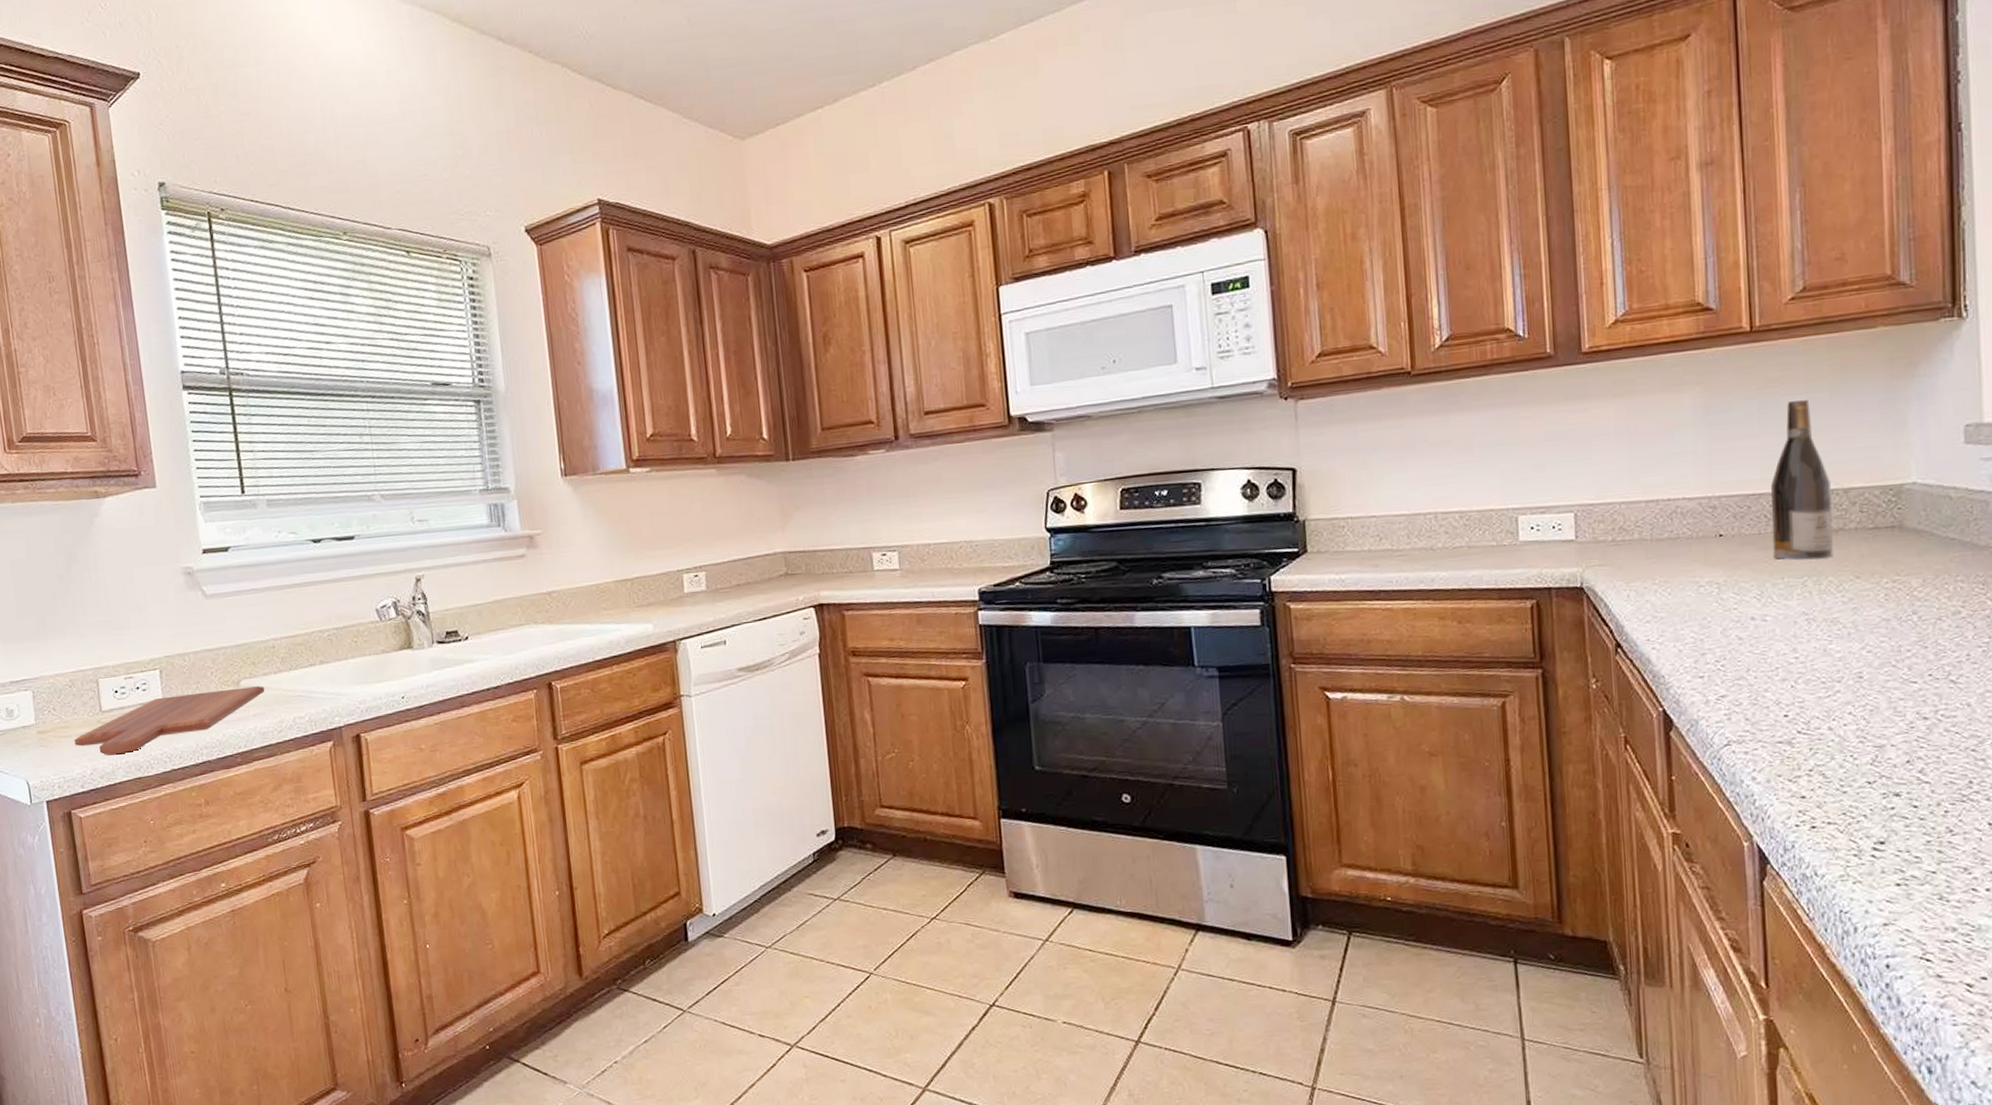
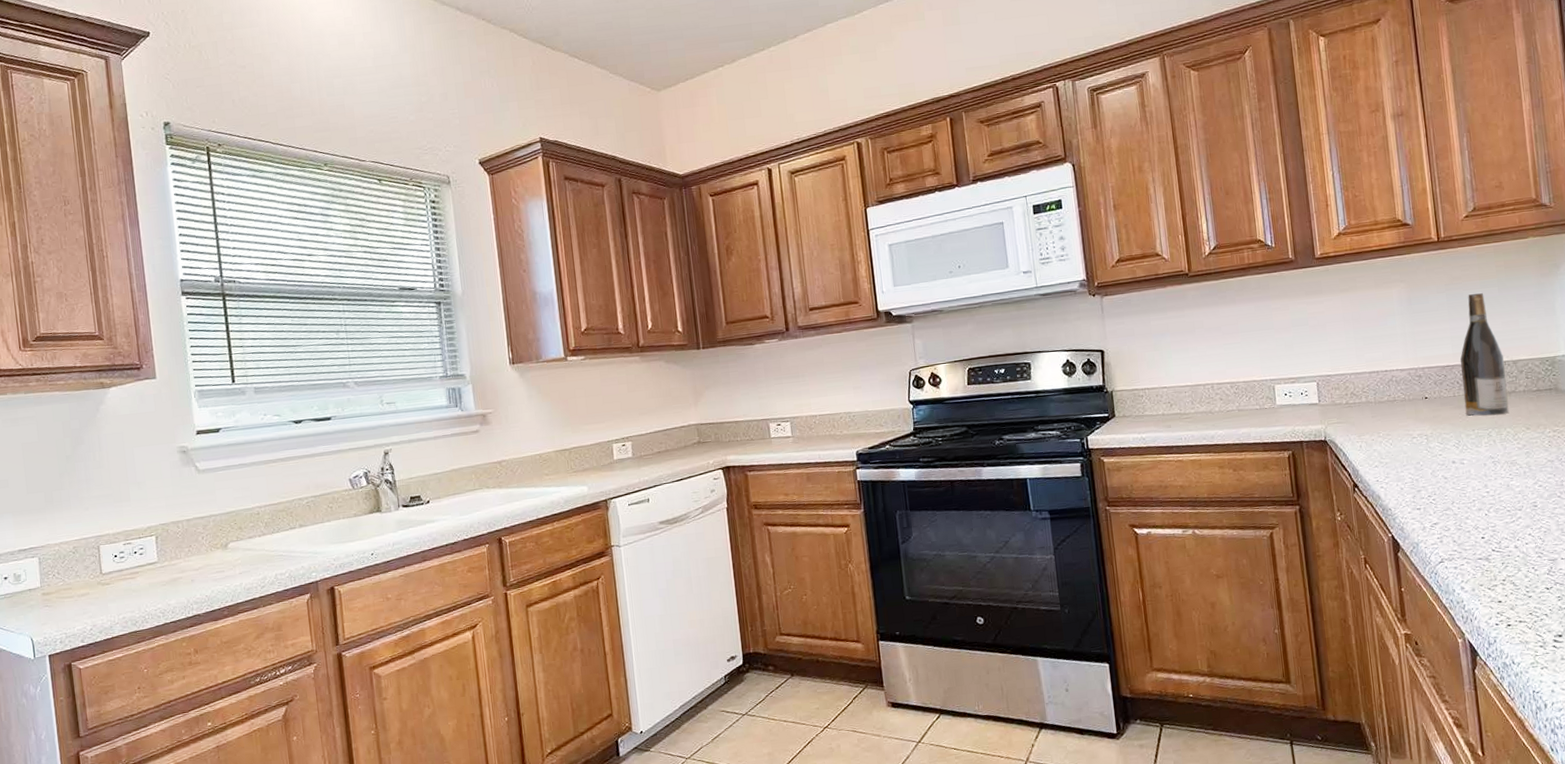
cutting board: present [74,686,265,756] -> none [76,548,250,613]

